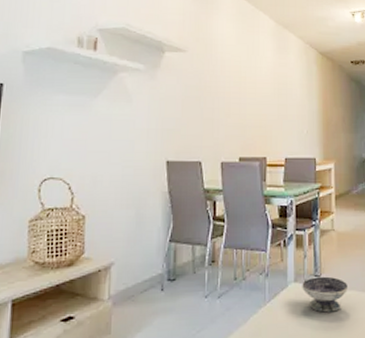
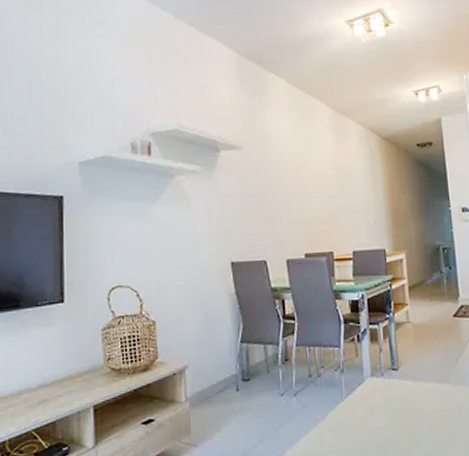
bowl: present [302,276,347,313] -> none [379,369,427,406]

